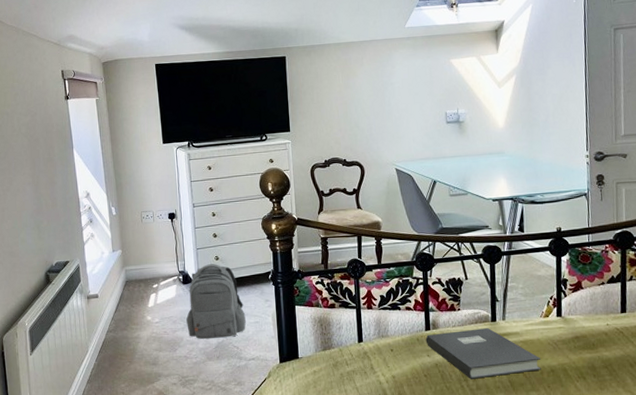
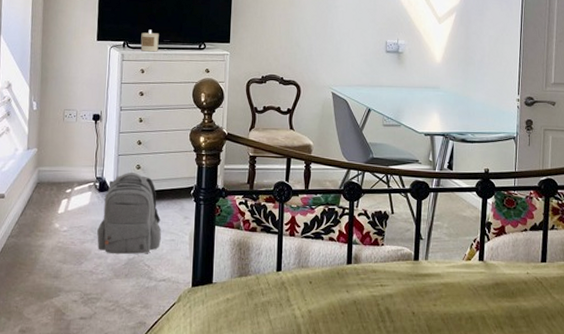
candle: none [204,127,222,149] -> present [140,29,159,52]
book: present [425,327,541,379] -> none [346,266,460,321]

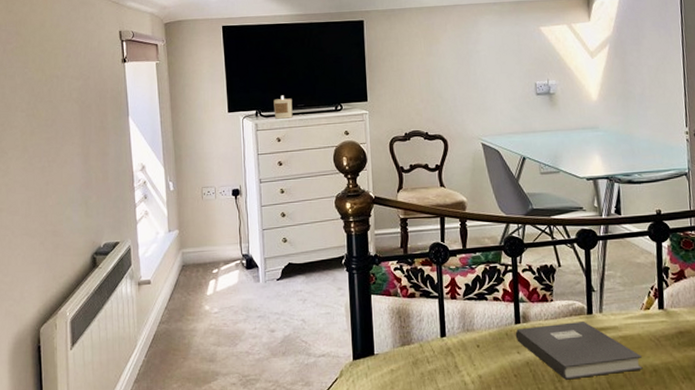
backpack: present [97,173,162,254] -> none [249,247,317,332]
book: none [346,266,460,321] -> present [515,320,643,380]

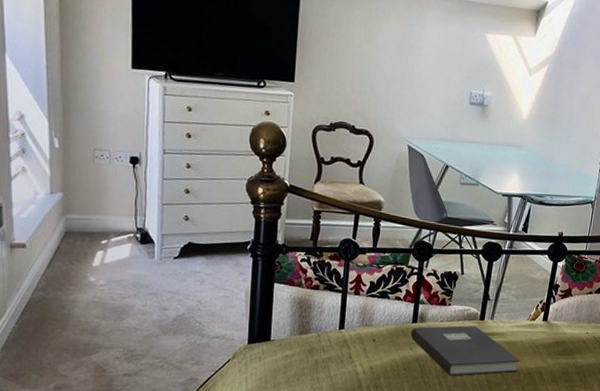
candle: present [273,95,293,119] -> none [186,59,210,87]

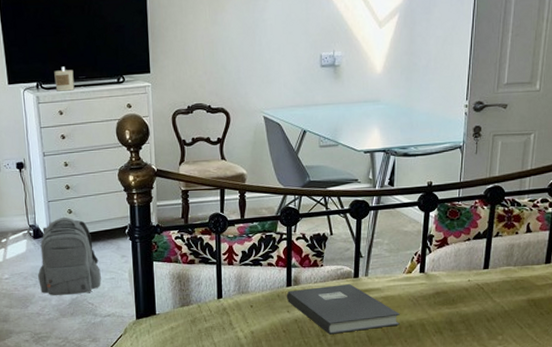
backpack: none [140,224,215,311] -> present [38,217,102,295]
candle: none [186,59,210,87] -> present [54,66,75,92]

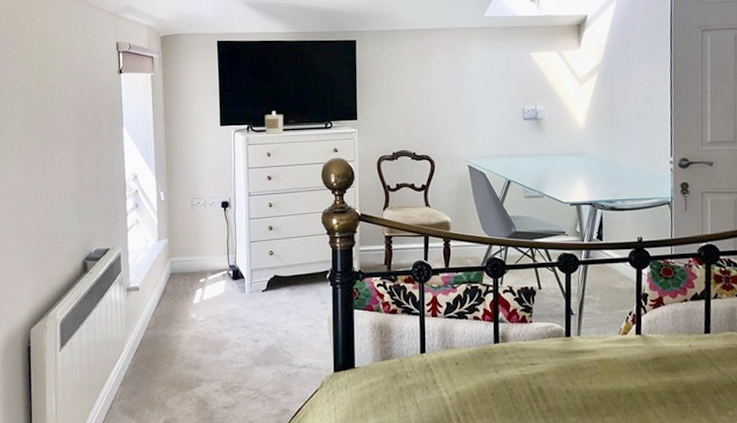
backpack: present [38,217,102,295] -> none [234,259,300,341]
book: present [286,283,400,335] -> none [493,343,618,400]

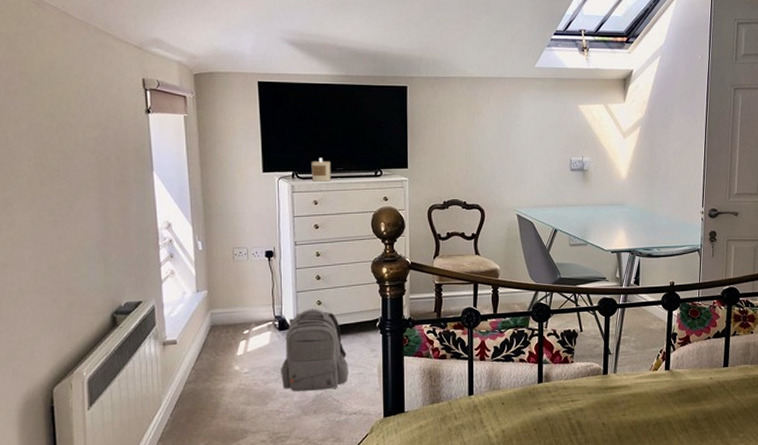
backpack: none [234,259,300,341] -> present [281,309,349,391]

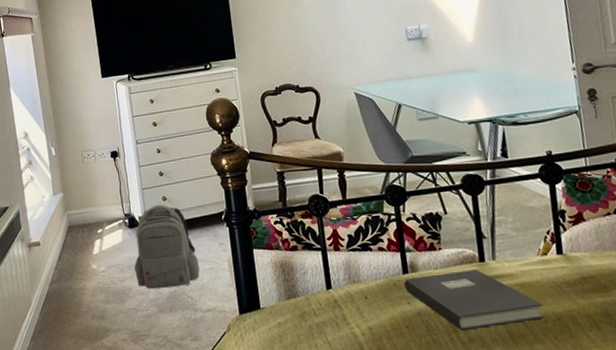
candle: present [311,157,331,182] -> none [144,58,164,81]
book: none [537,380,647,433] -> present [403,268,545,330]

